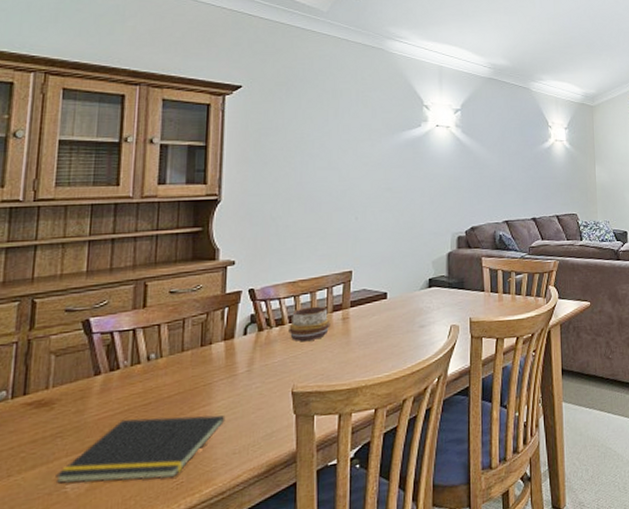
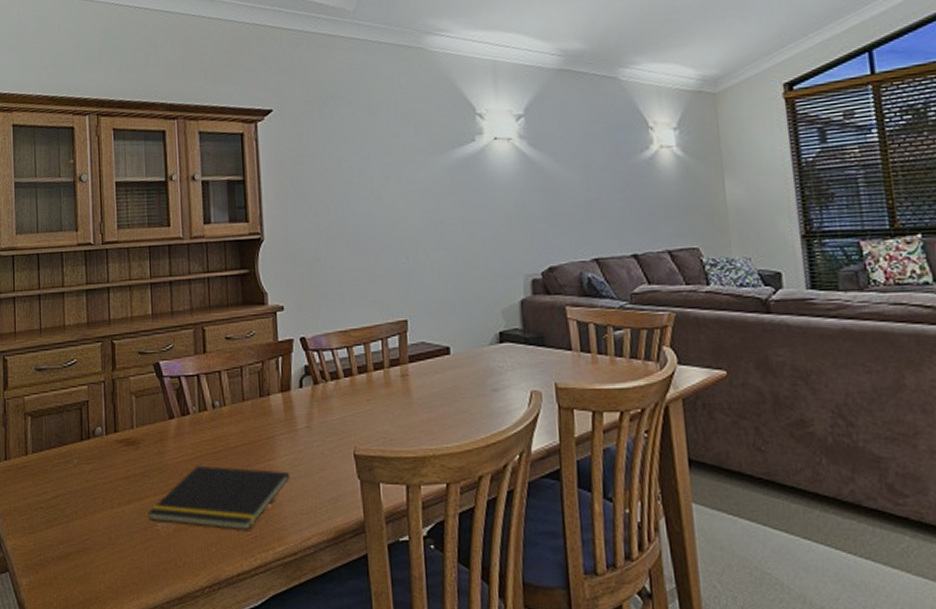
decorative bowl: present [289,306,331,341] -> none [344,359,389,398]

